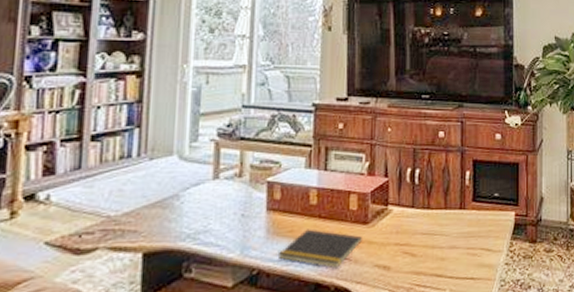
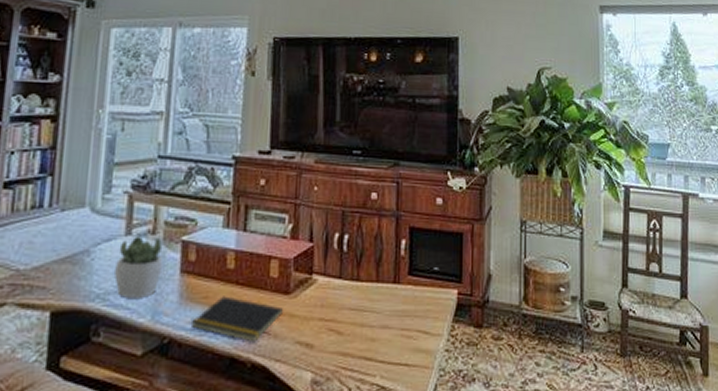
succulent plant: none [204,178,251,236] -> present [114,235,164,298]

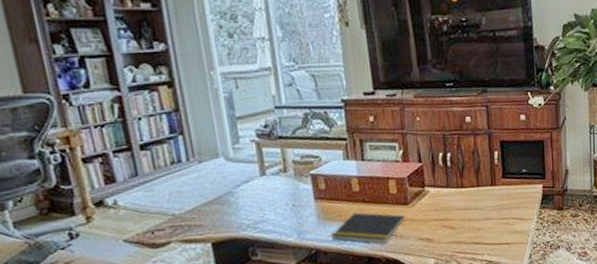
succulent plant: present [114,235,164,298] -> none [257,174,299,225]

